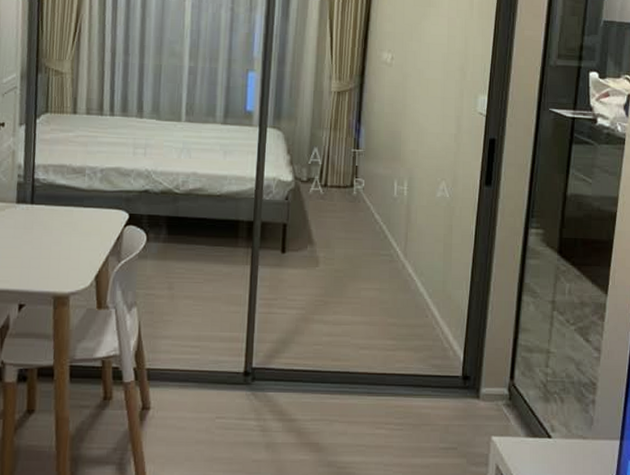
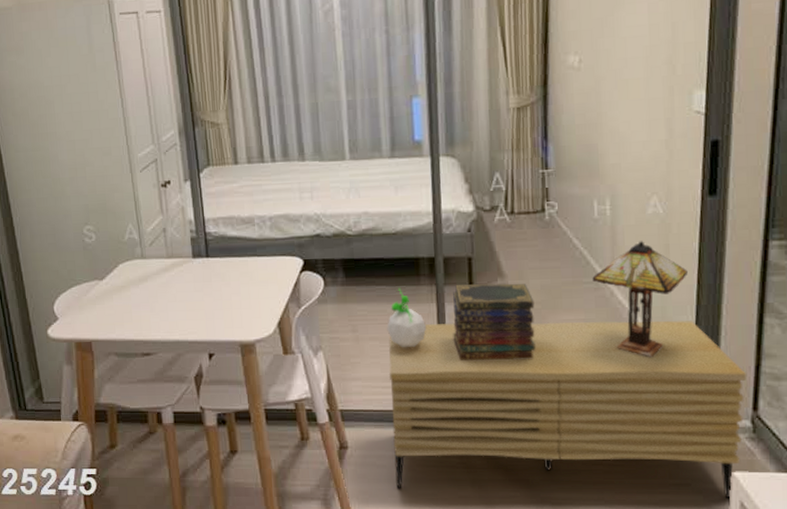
sideboard: none [193,285,507,462] -> present [388,320,747,499]
toy figurine: none [202,249,240,307] -> present [387,288,427,347]
book stack: none [262,248,338,324] -> present [453,283,536,360]
table lamp: none [388,220,465,327] -> present [592,241,688,358]

